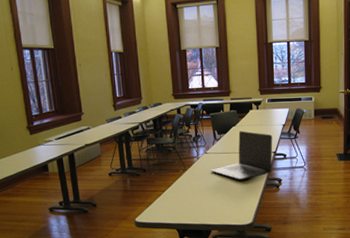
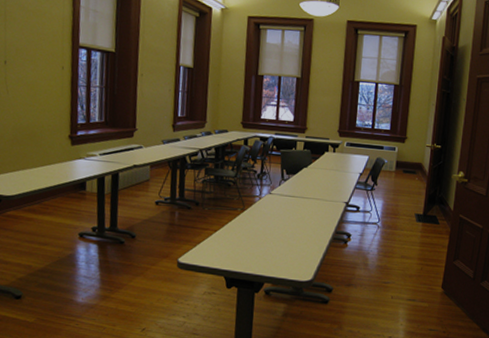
laptop: present [211,131,273,181] -> none [273,173,347,230]

